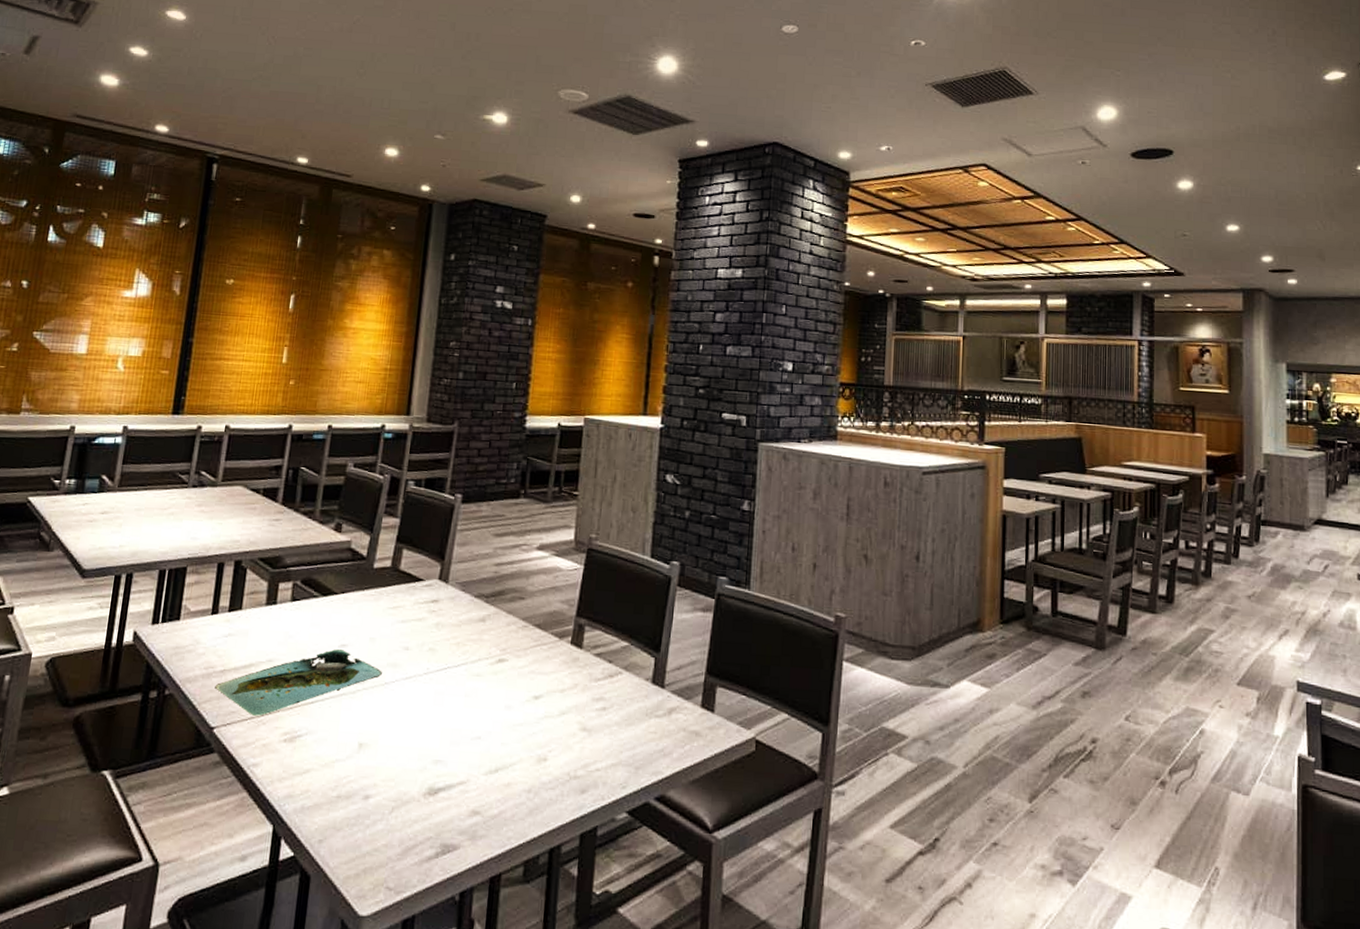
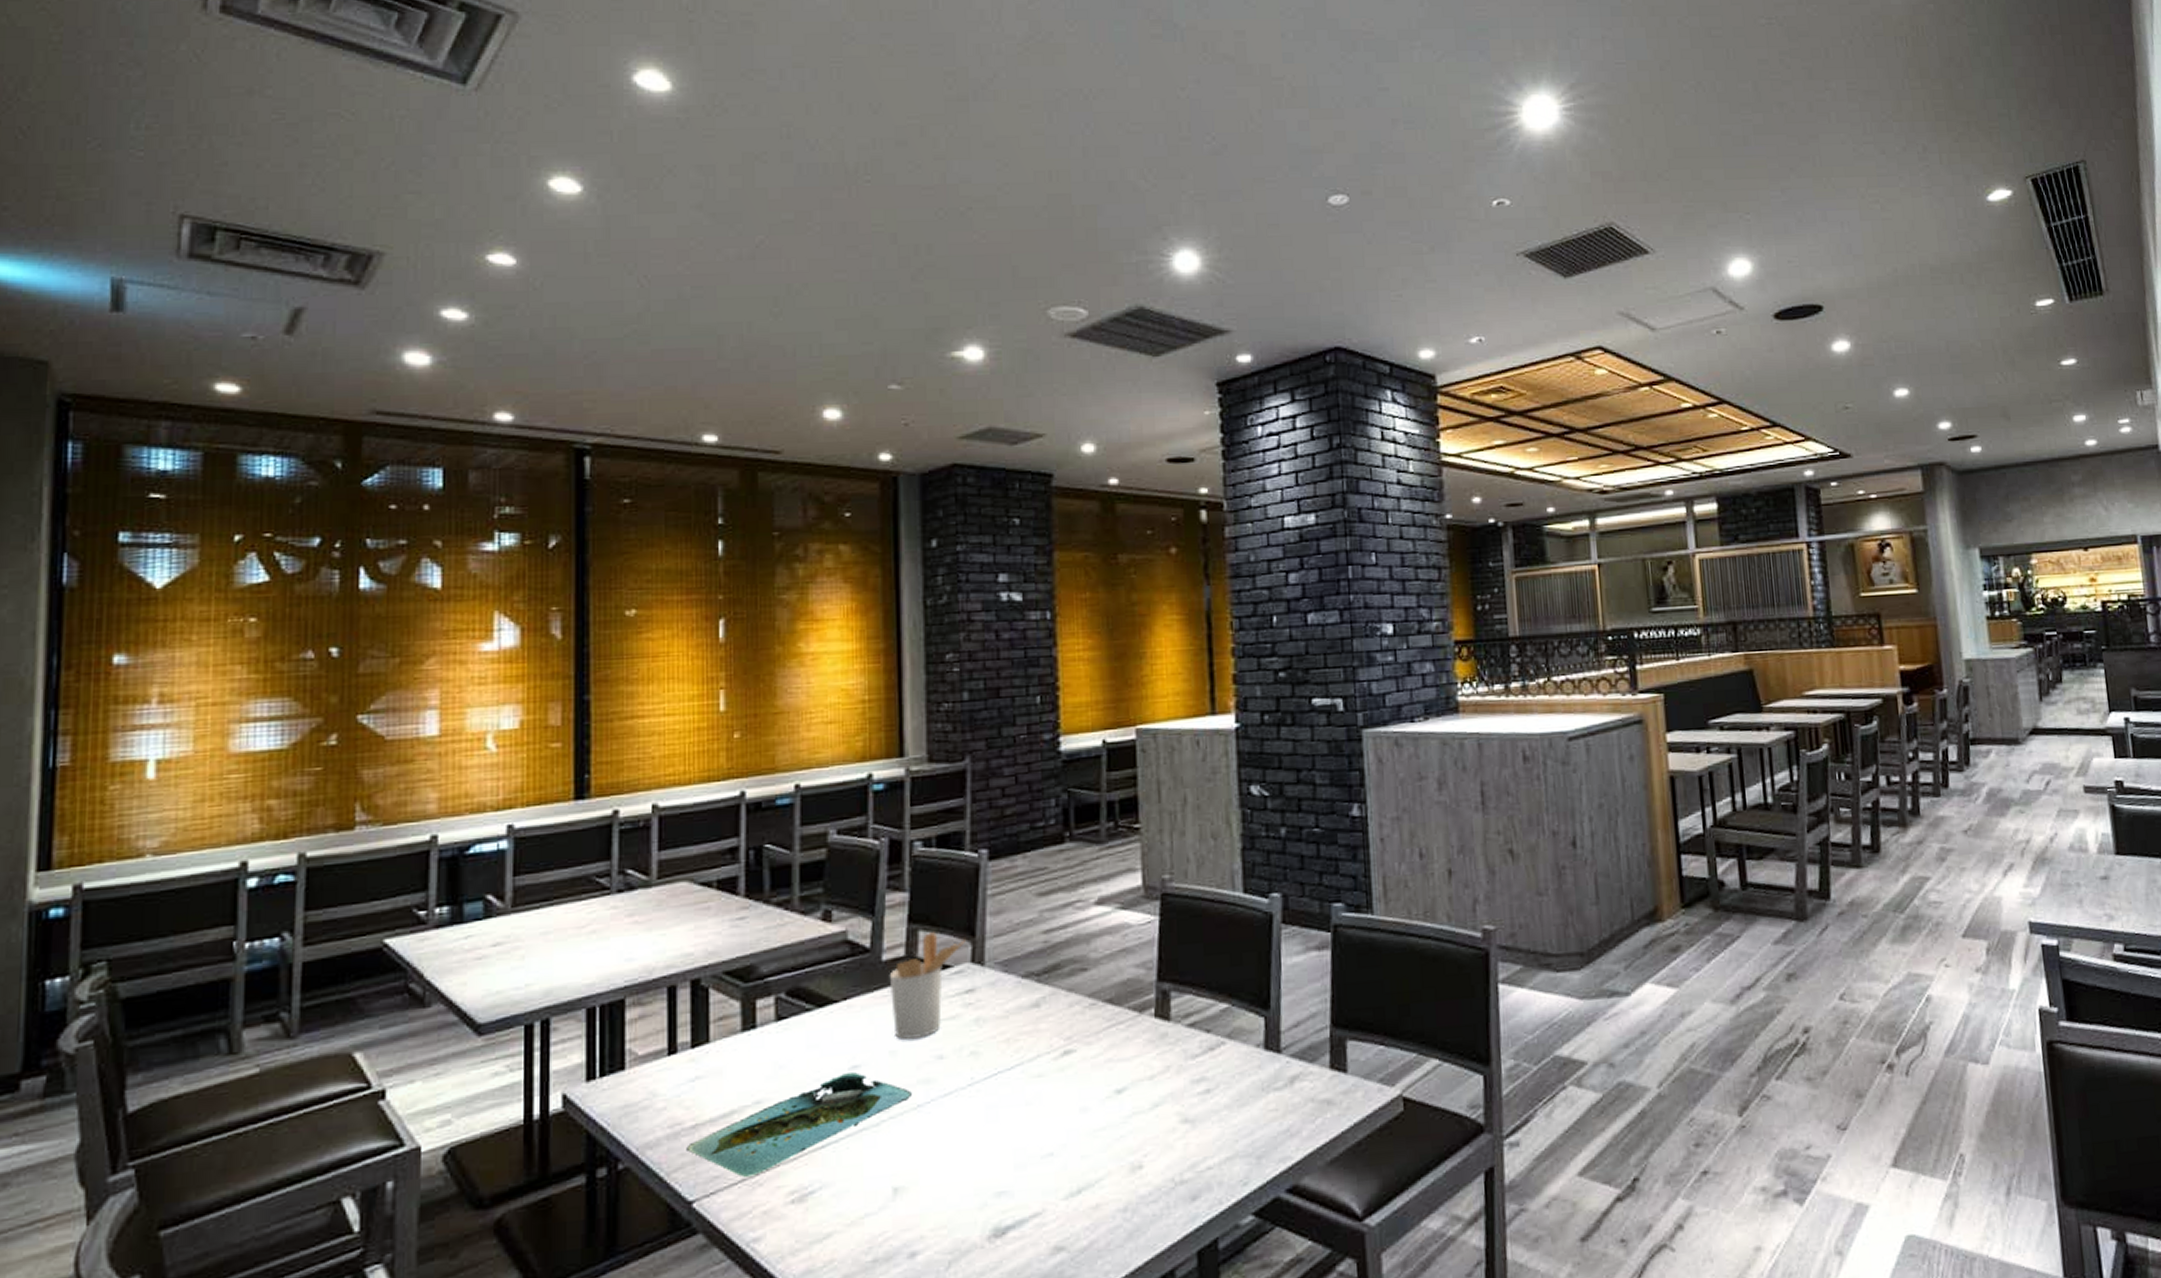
utensil holder: none [375,552,437,631] -> present [889,932,965,1040]

